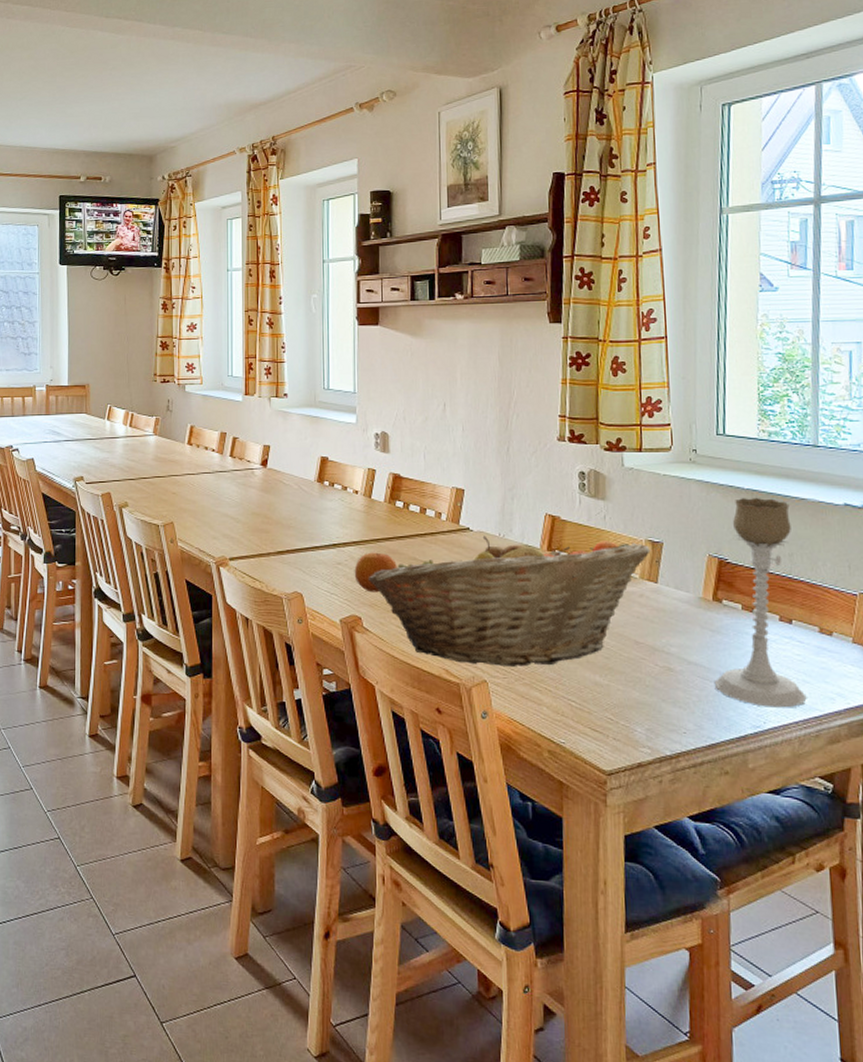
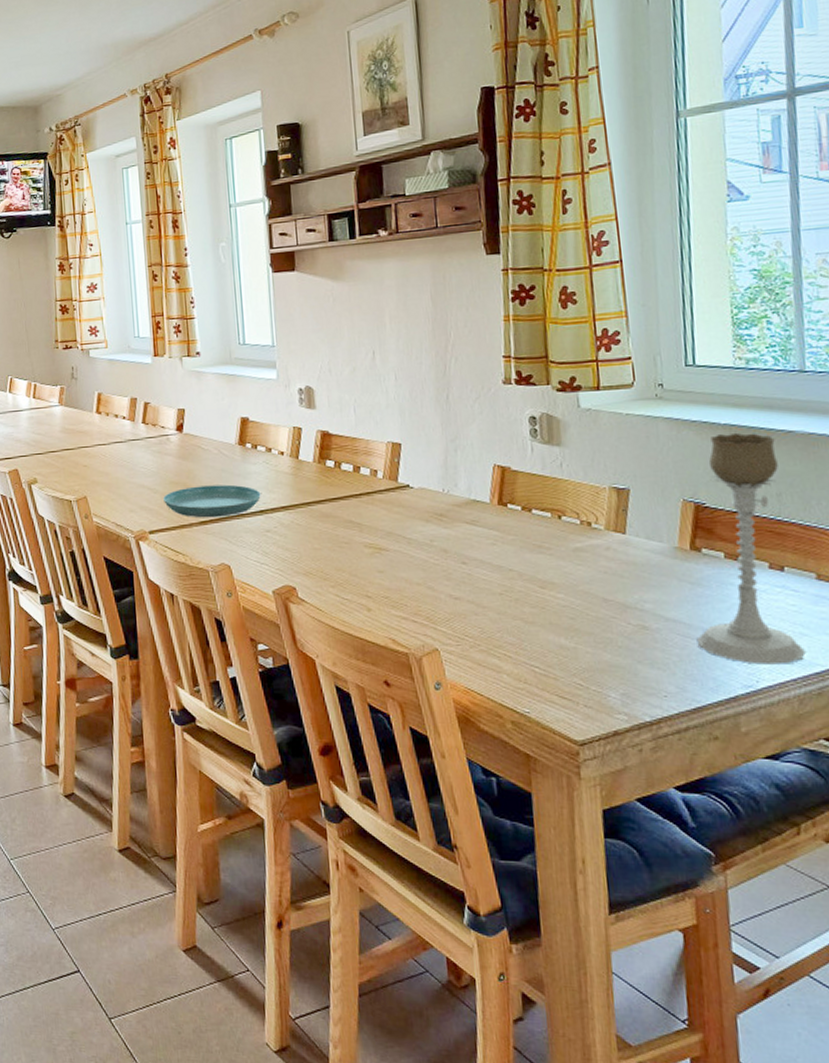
saucer: none [245,518,335,549] -> present [163,484,261,518]
fruit: present [354,552,398,593] -> none [285,516,333,560]
fruit basket: present [369,536,651,667] -> none [301,490,616,632]

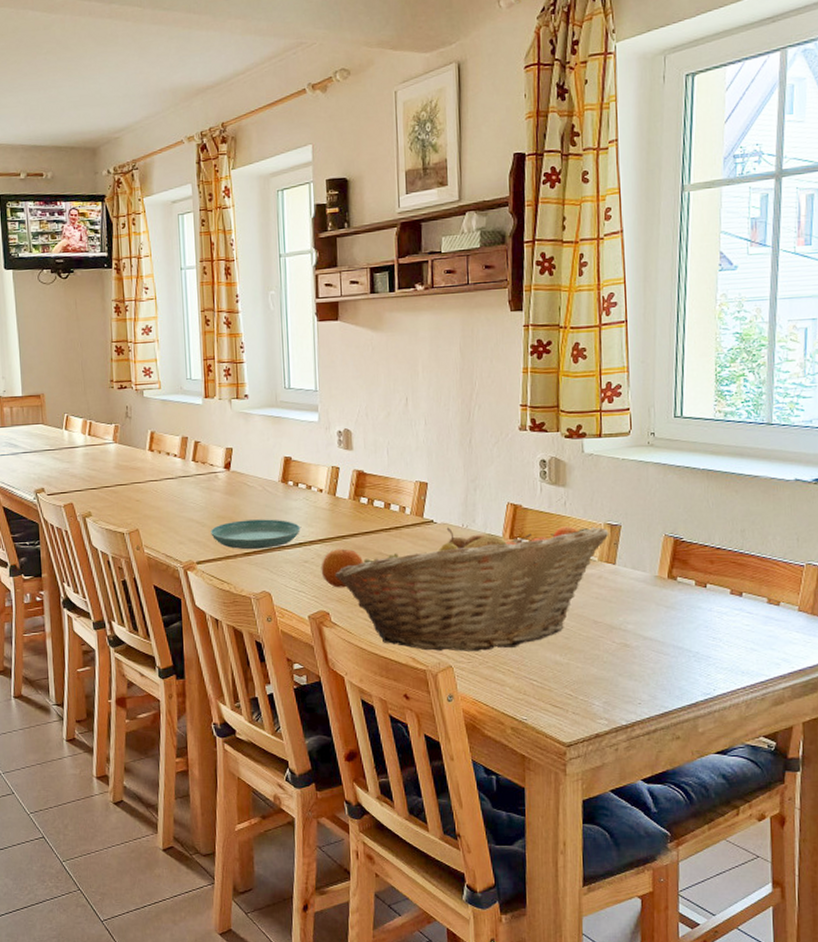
fruit: none [285,516,333,560] -> present [321,548,364,588]
fruit basket: none [301,490,616,632] -> present [335,526,609,651]
candle holder: present [696,432,806,665] -> none [668,476,754,676]

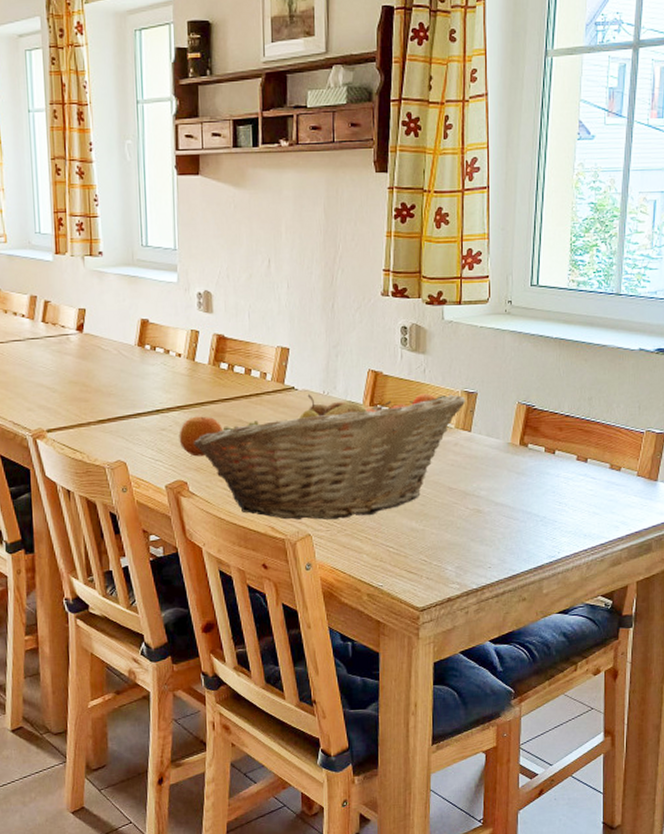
saucer: present [211,519,301,550] -> none [62,384,158,417]

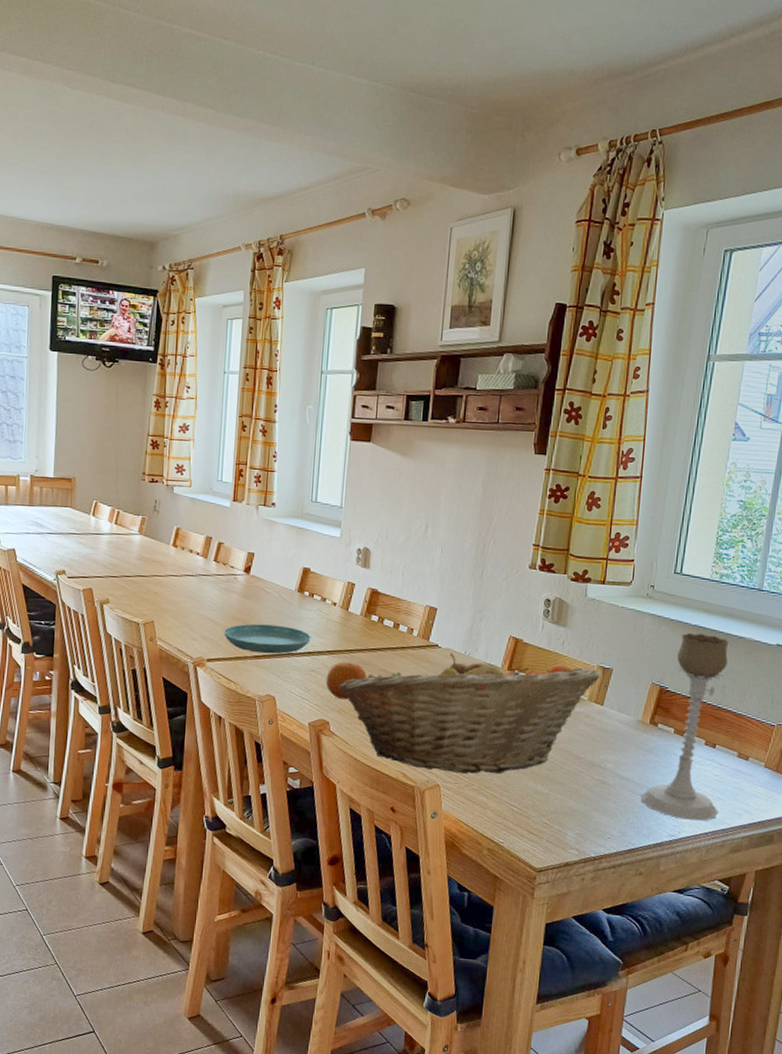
saucer: none [62,384,158,417] -> present [224,623,311,654]
candle holder: none [517,345,596,539] -> present [641,633,729,821]

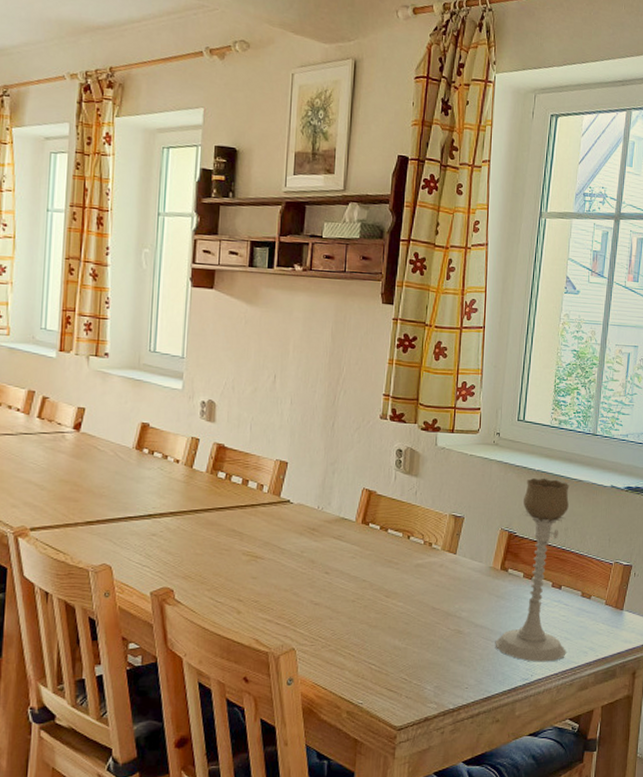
saucer: present [224,623,311,654] -> none [50,486,152,519]
fruit: present [326,661,368,700] -> none [169,523,216,564]
fruit basket: present [339,653,601,774] -> none [184,508,453,634]

